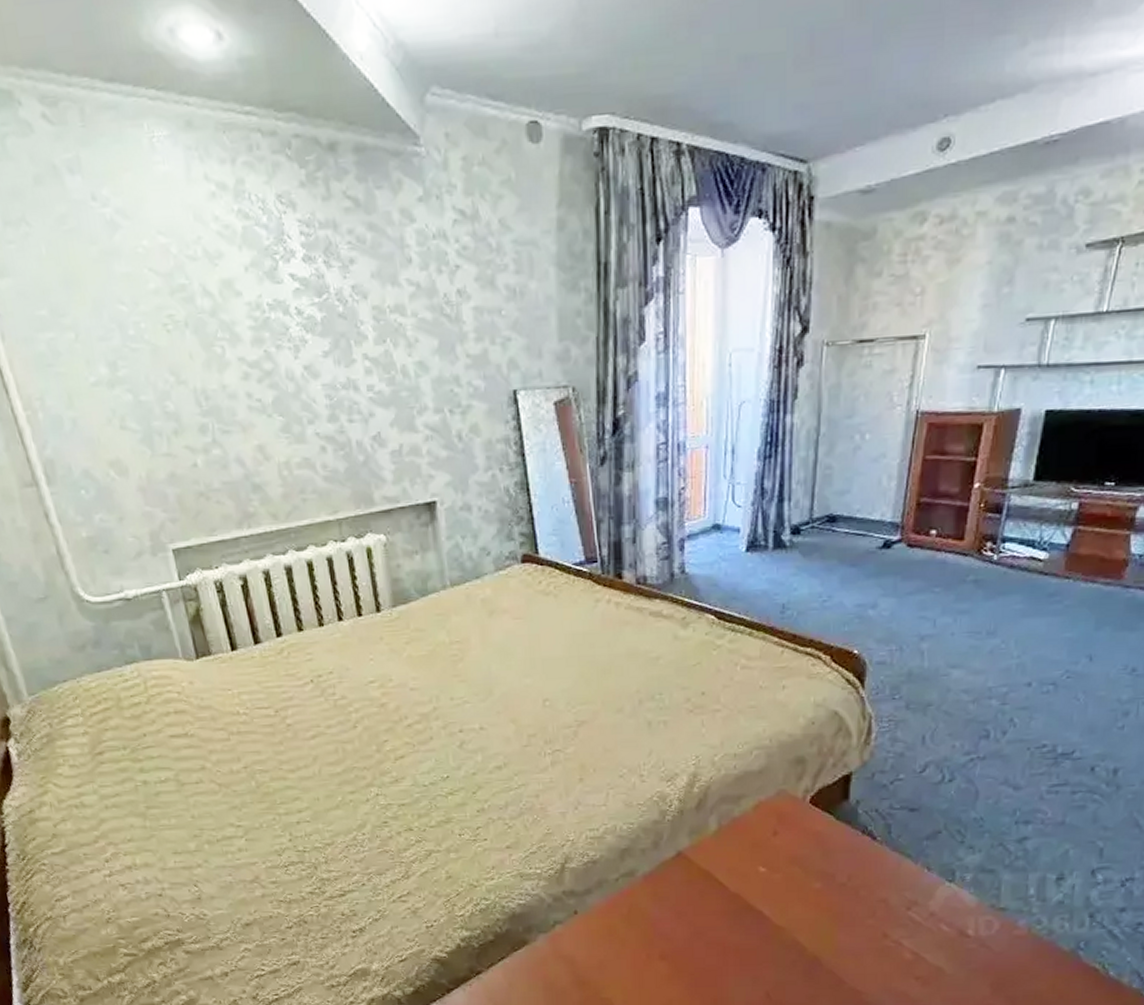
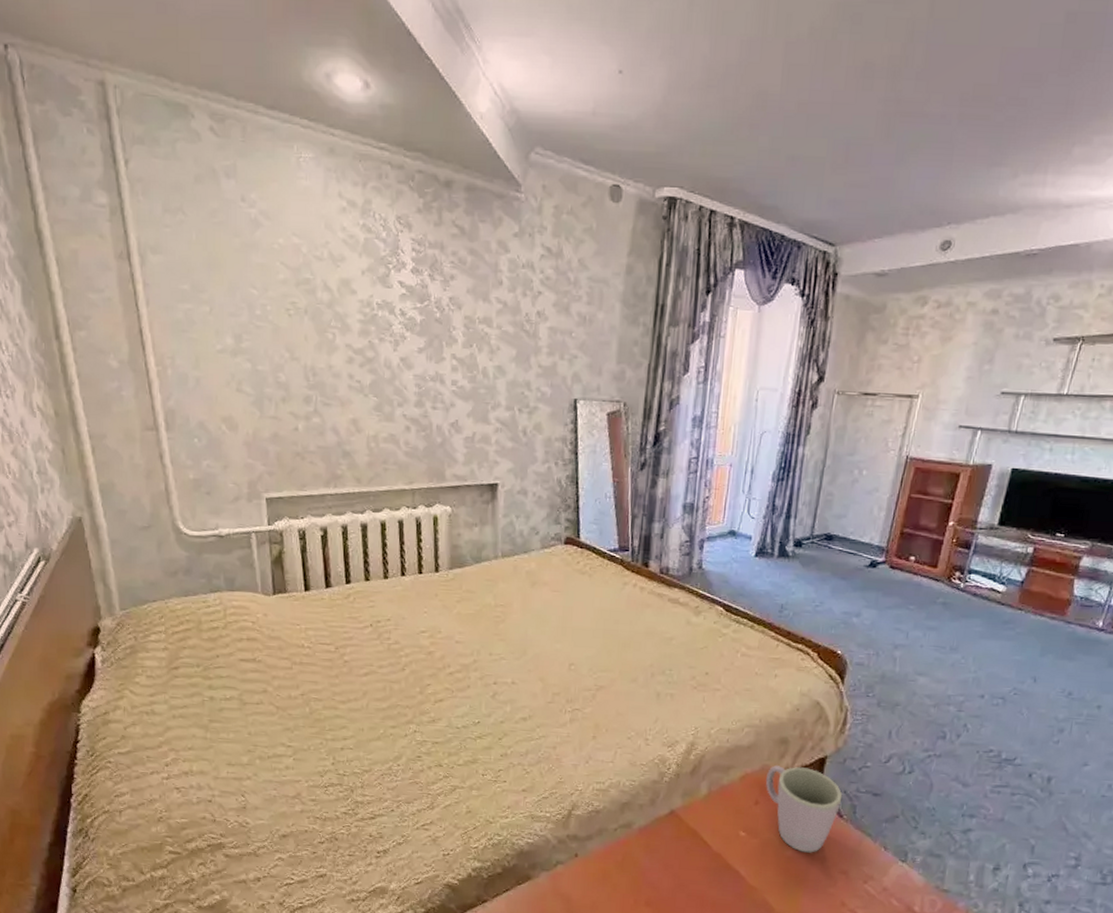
mug: none [783,787,874,883] -> present [765,765,843,853]

